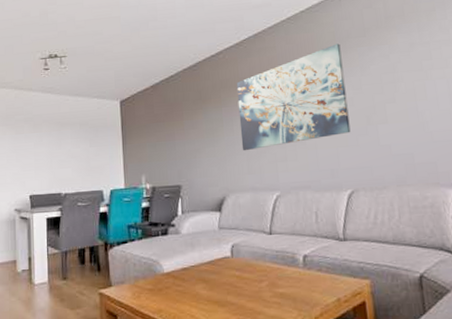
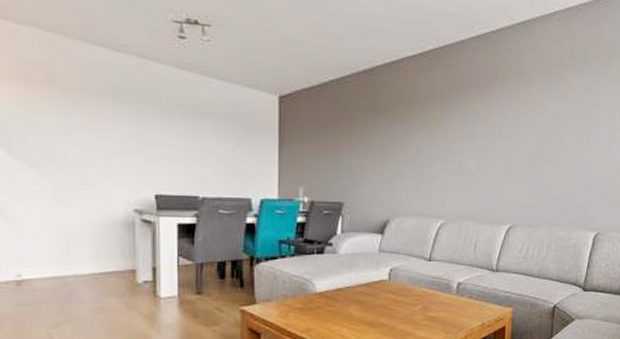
wall art: present [236,43,351,151] -> none [412,75,524,175]

